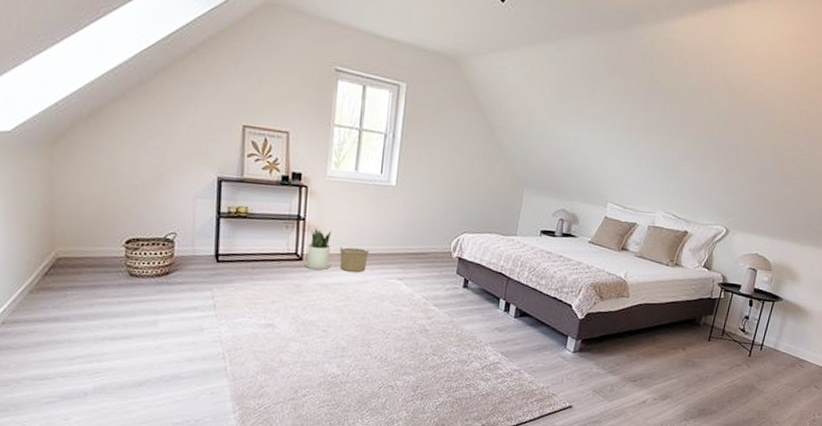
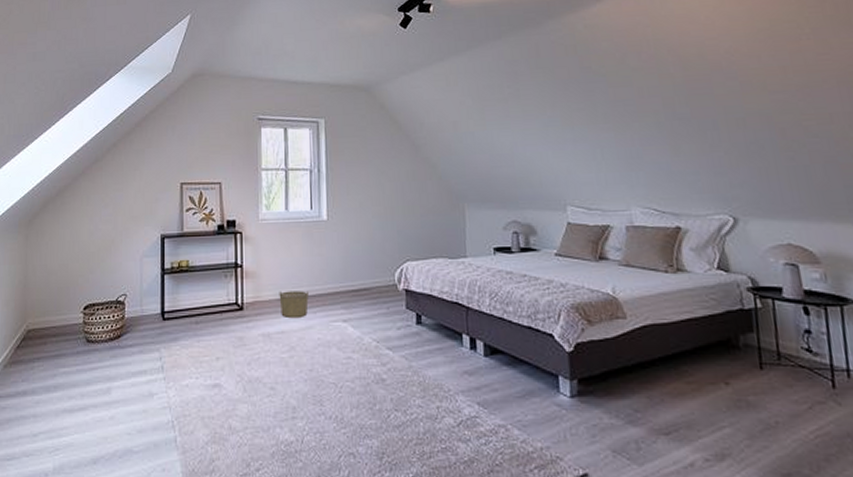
planter: present [303,227,332,270] -> none [244,273,272,319]

